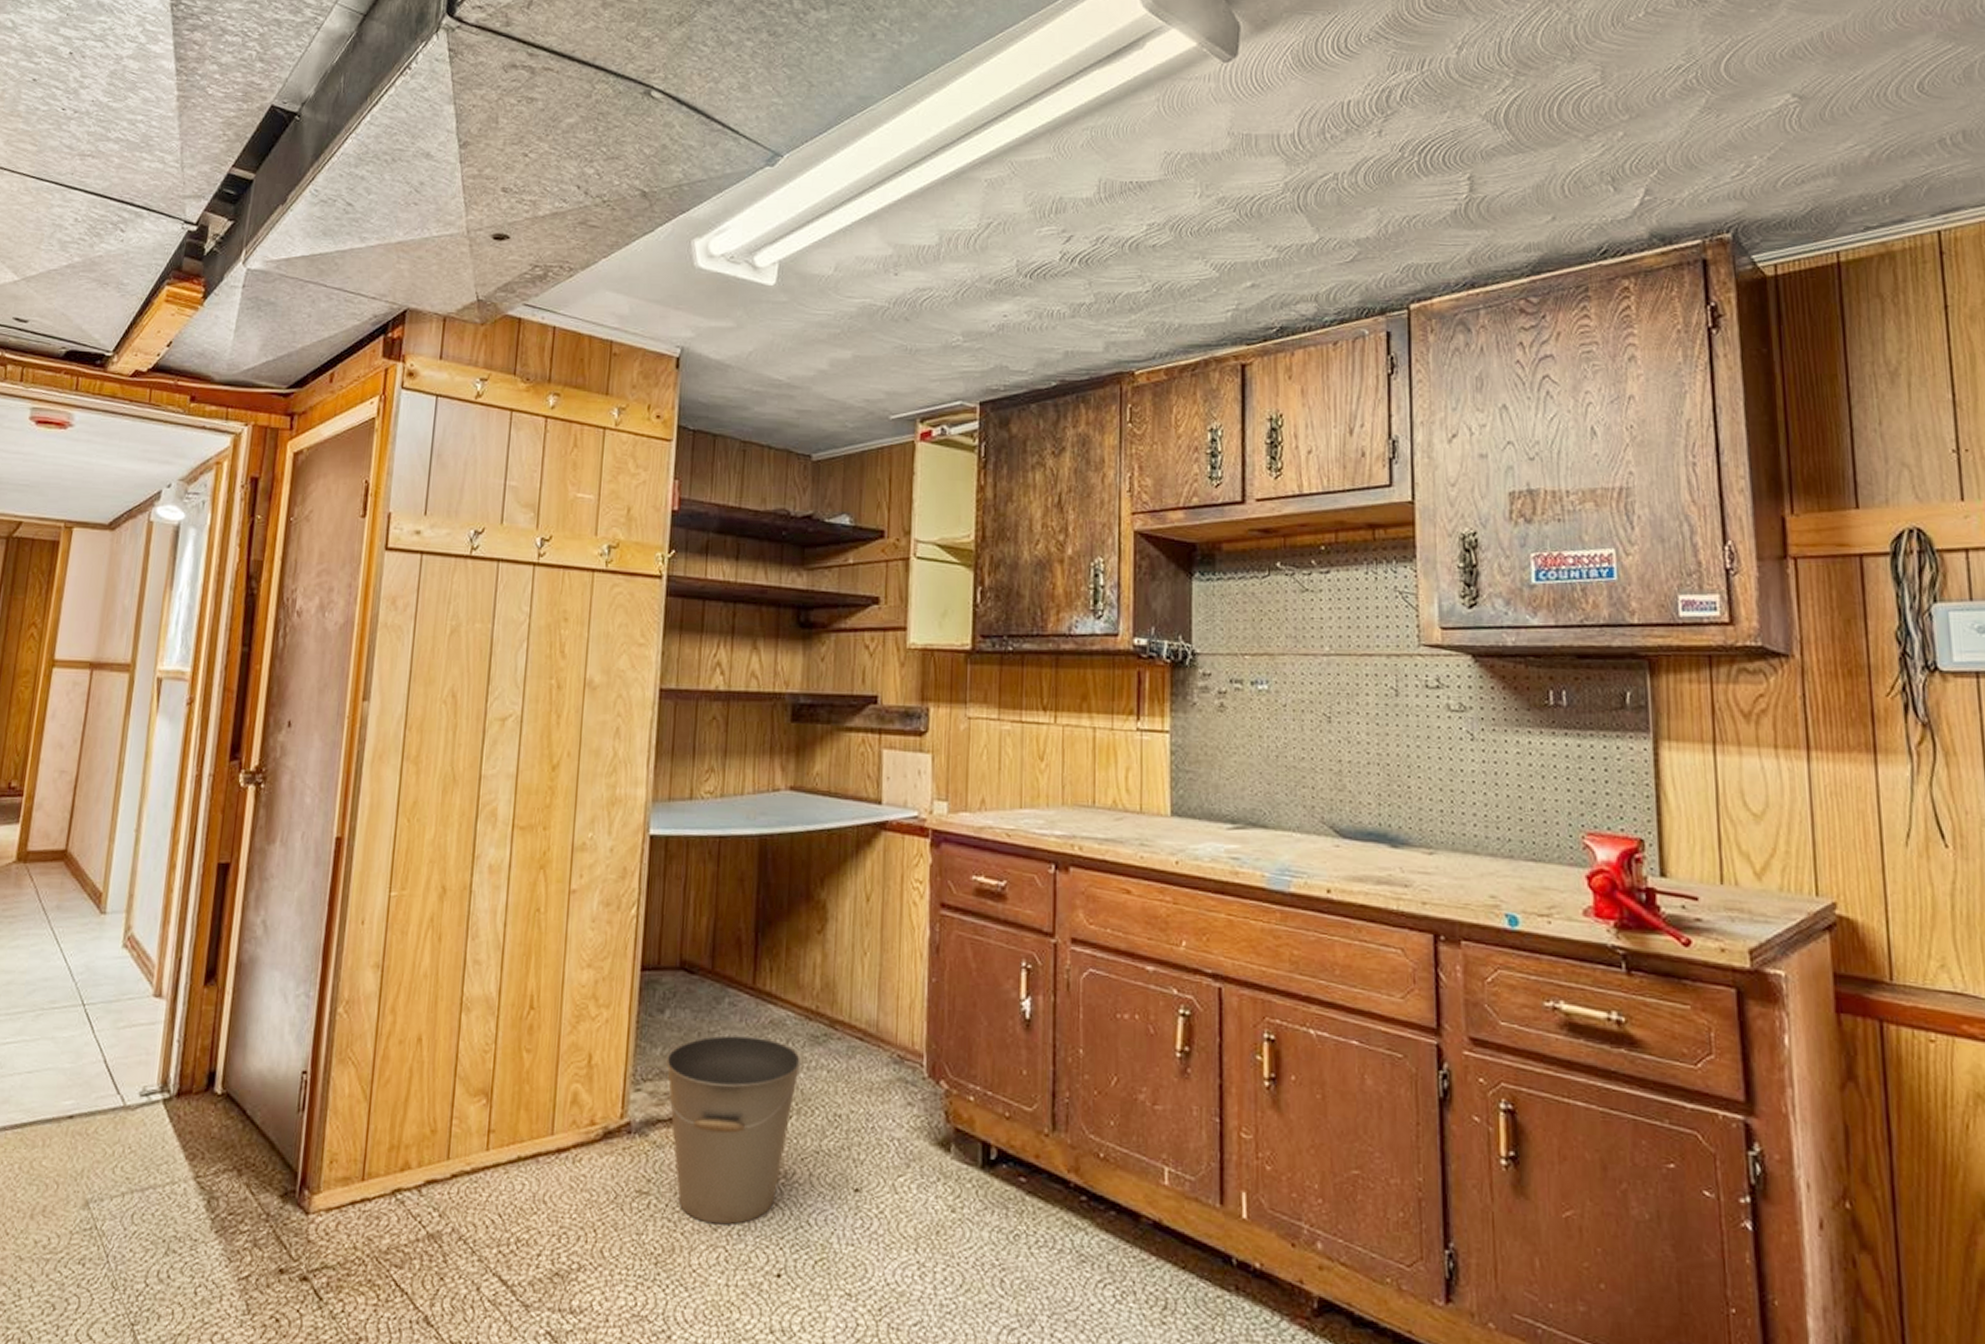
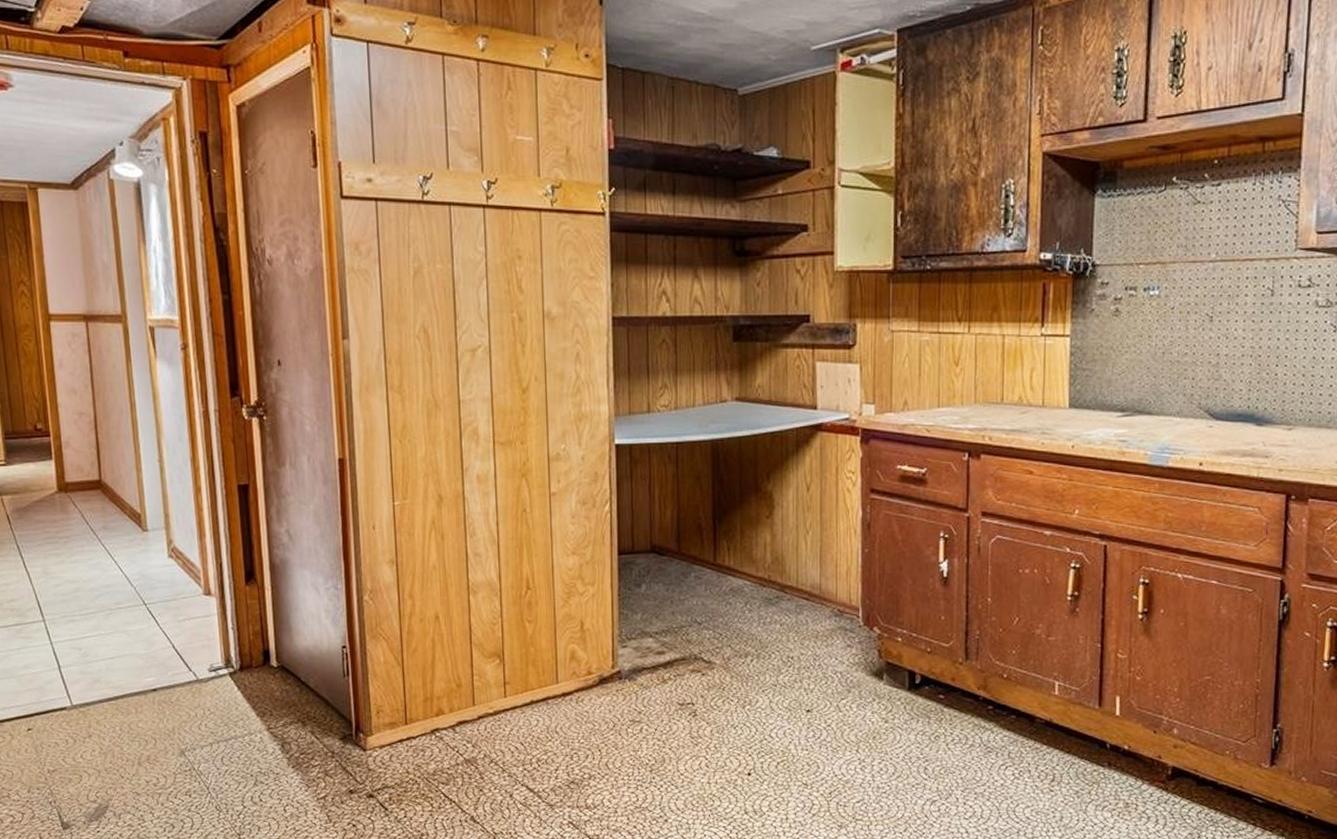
bucket: present [664,1035,802,1225] -> none [645,601,759,741]

